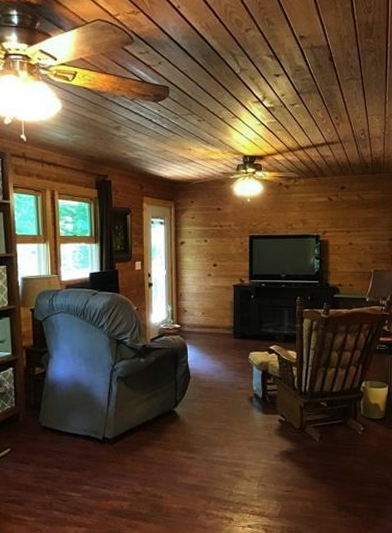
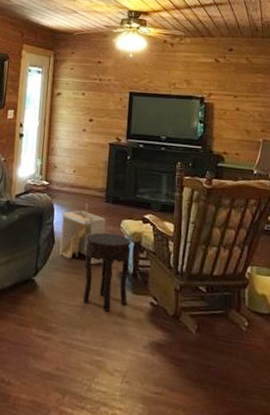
storage bin: none [195,341,236,394] -> present [59,203,107,265]
side table: none [218,364,259,431] -> present [82,232,131,312]

